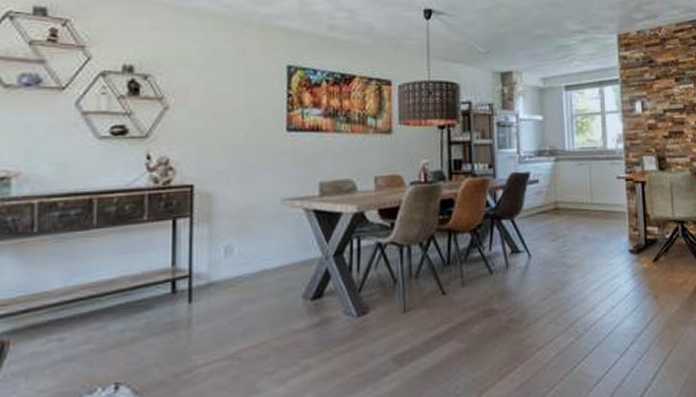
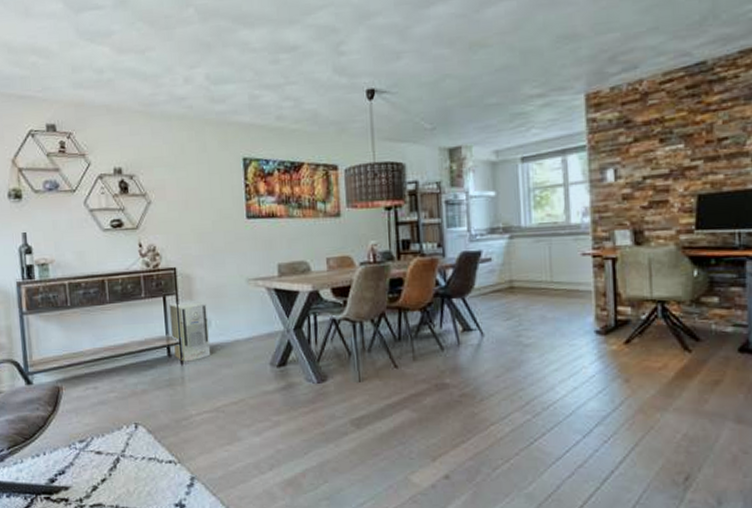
air purifier: none [178,224,230,299] -> present [169,301,211,362]

